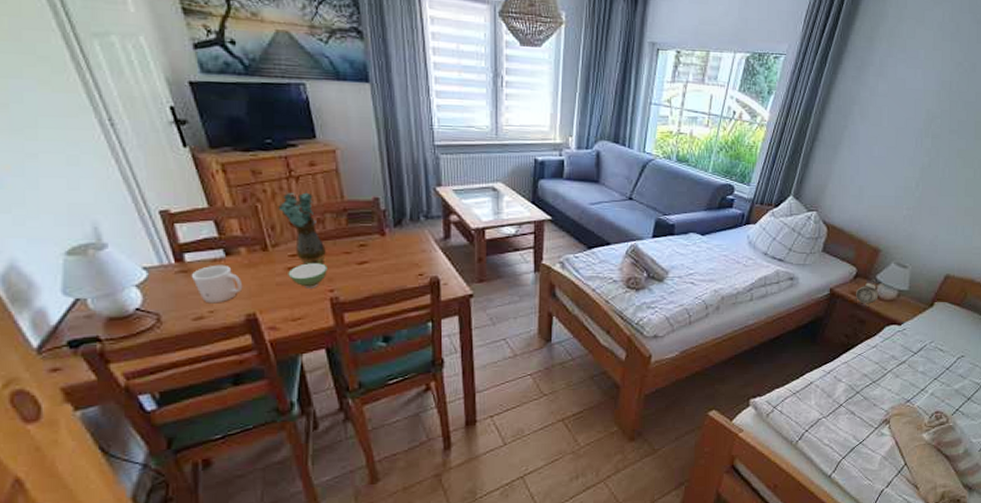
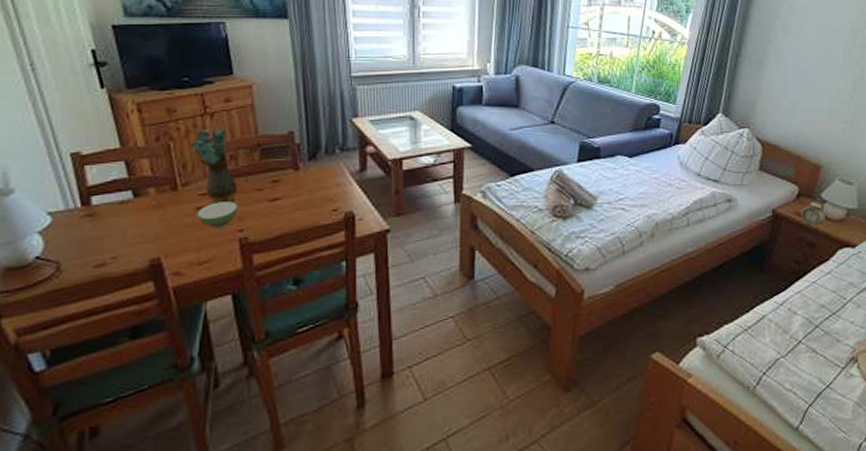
mug: present [191,264,243,304] -> none [96,206,150,249]

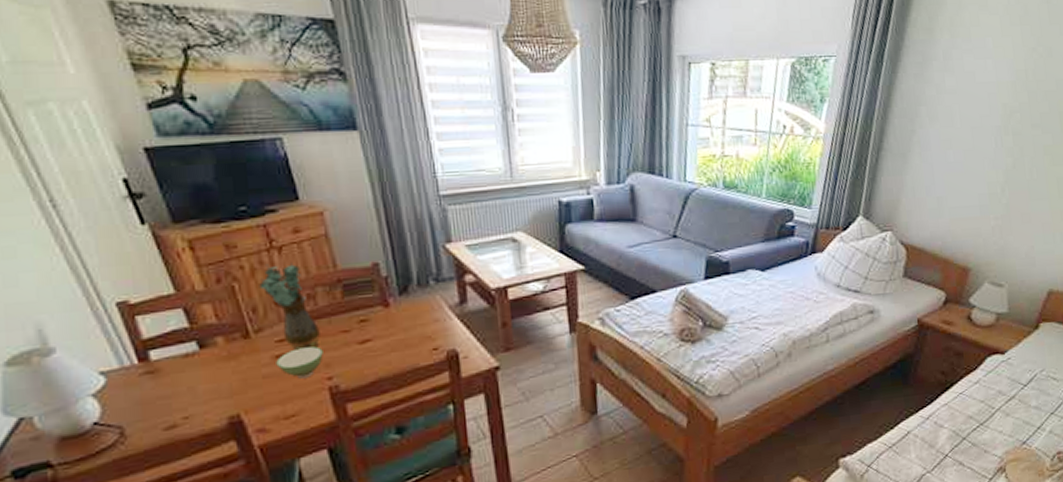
alarm clock: present [799,197,826,229] -> none [946,303,975,337]

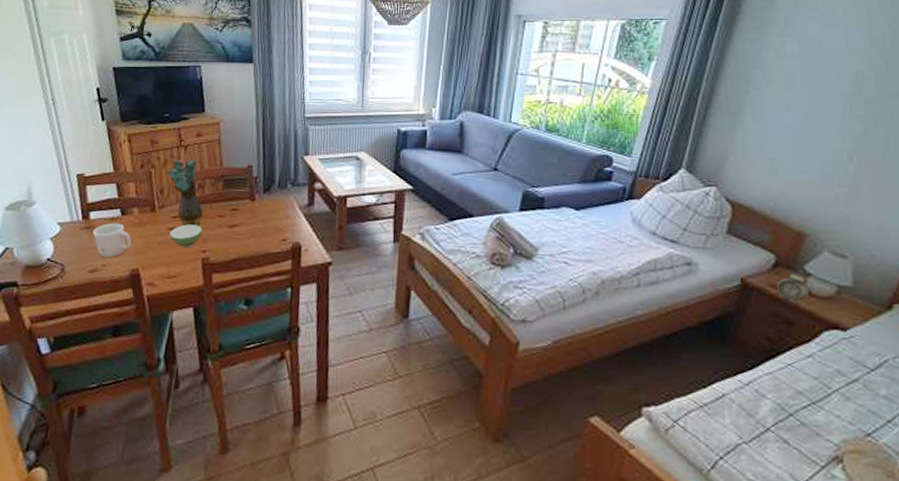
mug: none [158,359,223,408] -> present [92,223,132,258]
alarm clock: none [946,303,975,337] -> present [775,269,810,305]

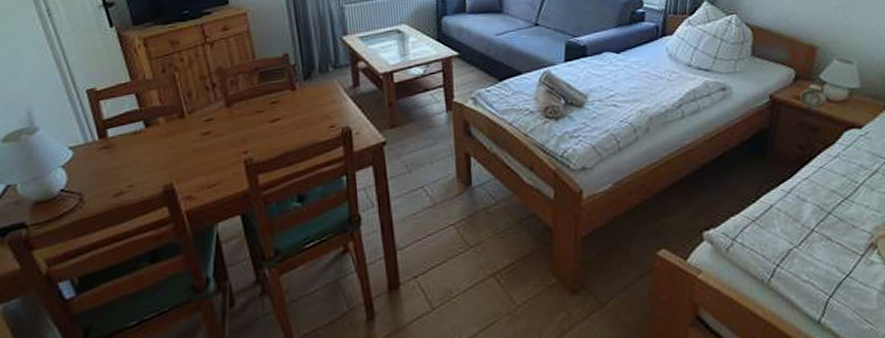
mug: present [92,223,132,258] -> none [113,136,161,178]
vase: present [168,158,203,226] -> none [194,54,239,128]
bowl: present [169,224,203,249] -> none [203,125,241,153]

